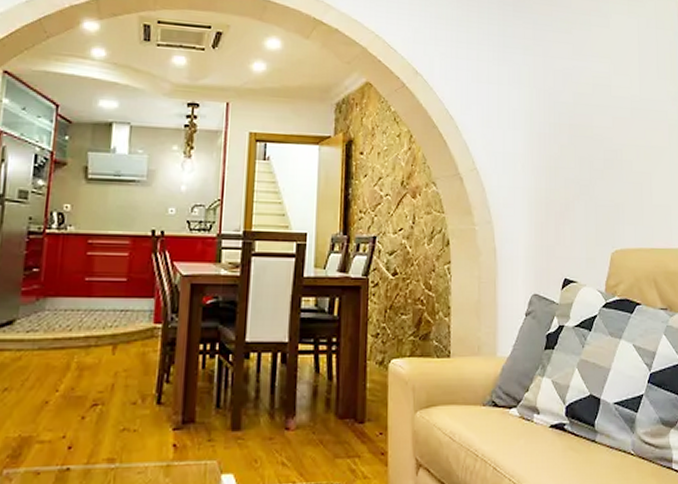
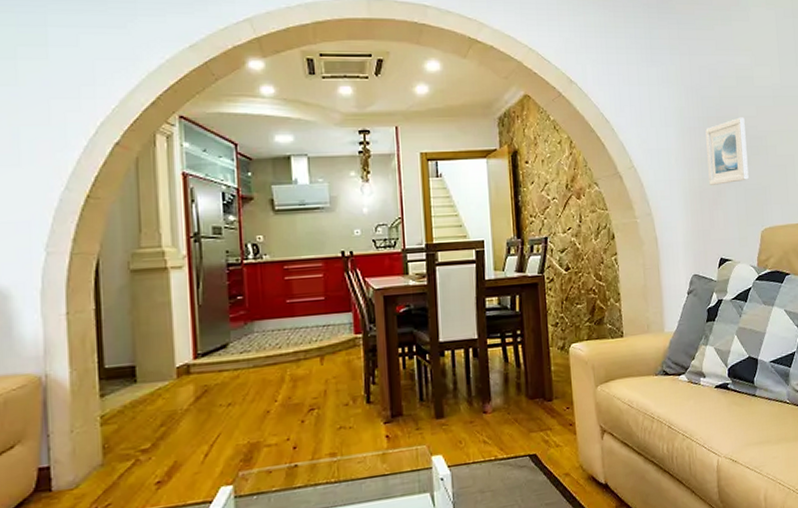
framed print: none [556,127,601,198] -> present [705,117,749,185]

